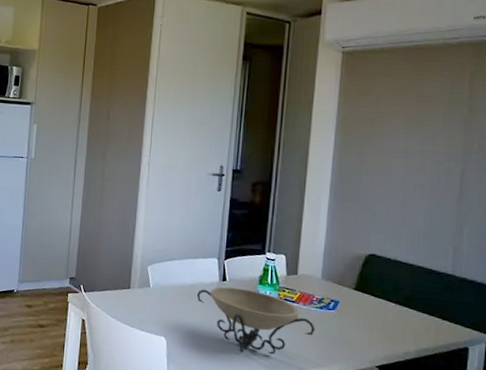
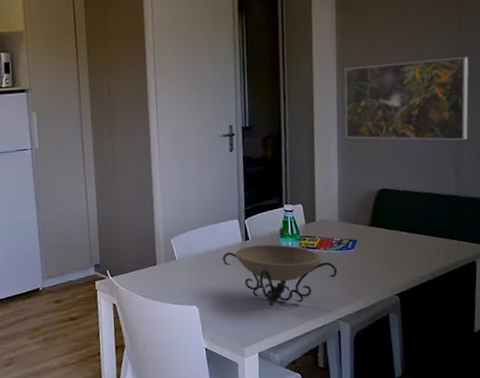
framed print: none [338,128,478,220] -> present [344,56,469,141]

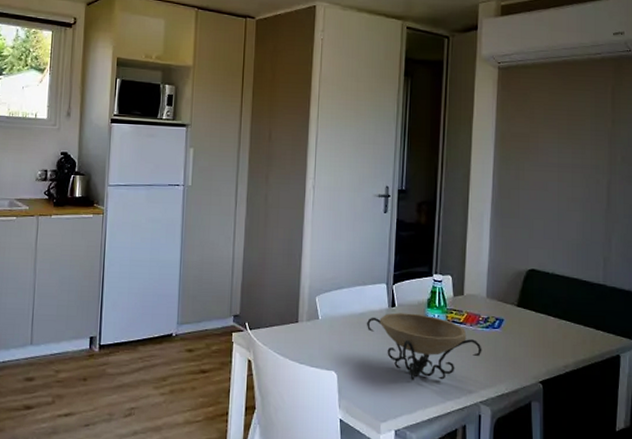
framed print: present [344,56,469,141] -> none [499,144,621,230]

